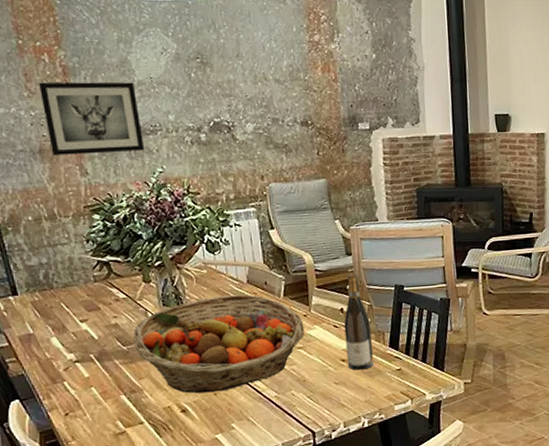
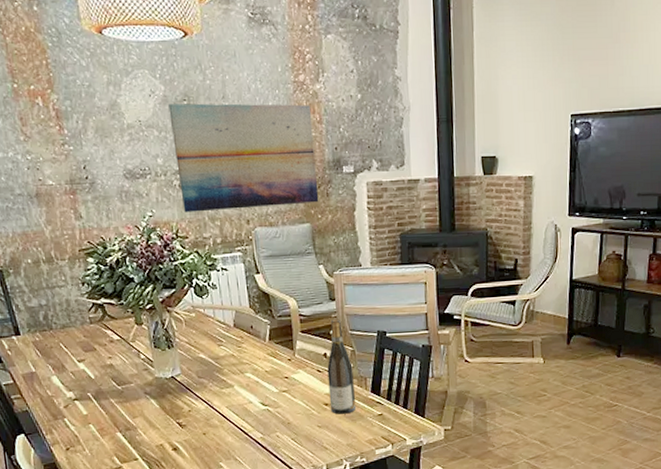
wall art: present [39,82,144,156] -> none [34,125,134,200]
fruit basket: present [133,294,305,394] -> none [127,338,289,433]
wall art: none [181,61,335,169] -> present [168,103,319,213]

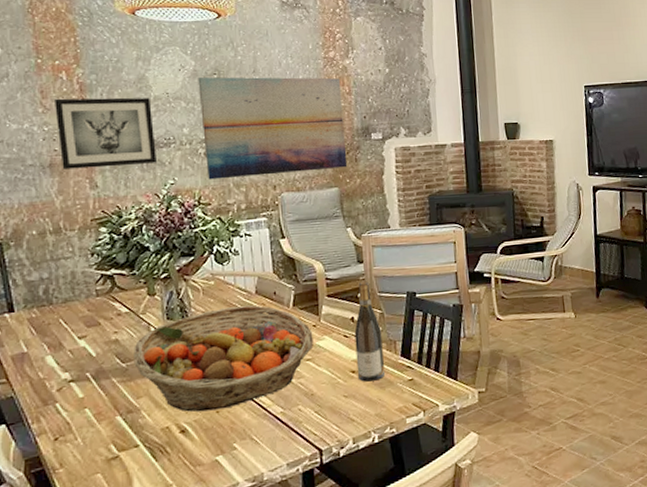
wall art: none [34,125,134,200] -> present [55,97,157,170]
fruit basket: none [127,338,289,433] -> present [134,305,314,412]

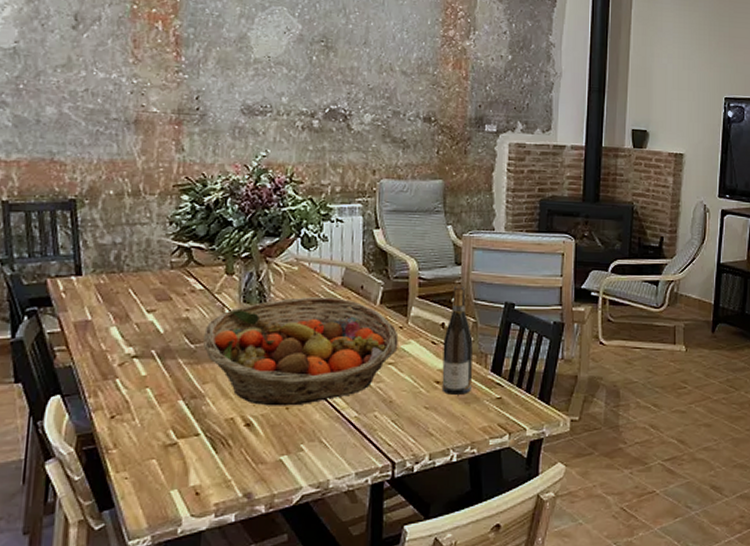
wall art: present [55,97,157,170] -> none [146,49,251,132]
wall art: present [198,77,348,180] -> none [302,43,458,159]

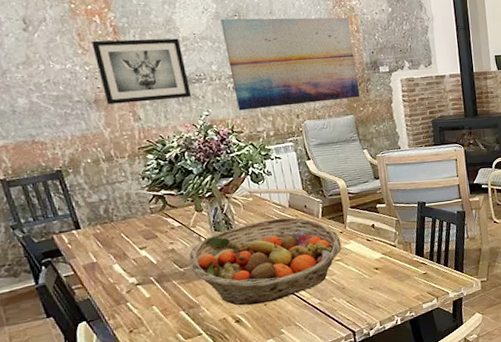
wall art: none [146,49,251,132] -> present [92,38,191,105]
wall art: none [302,43,458,159] -> present [220,17,360,111]
wine bottle: present [441,285,473,395] -> none [375,194,403,277]

